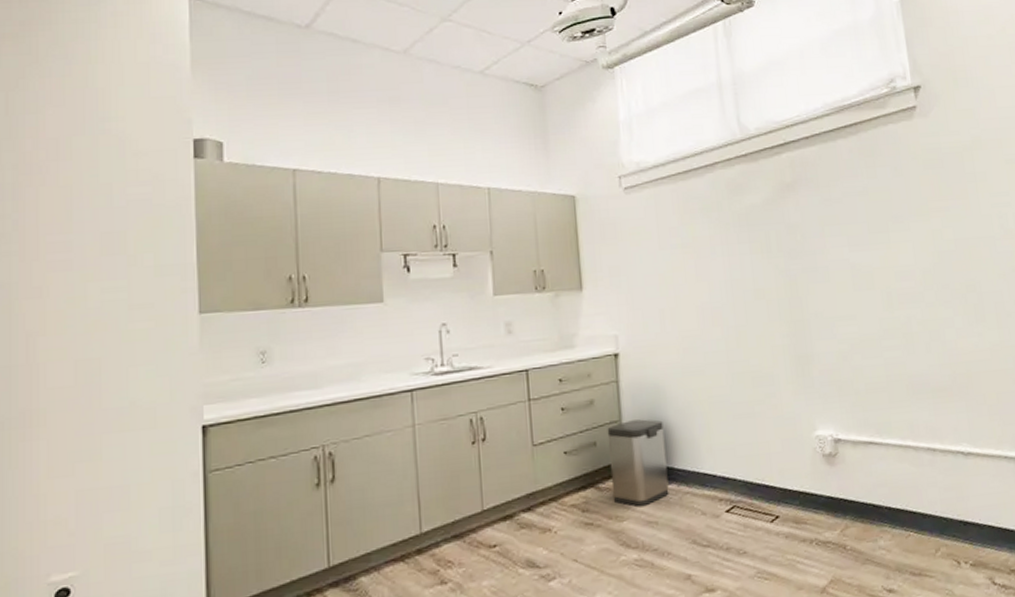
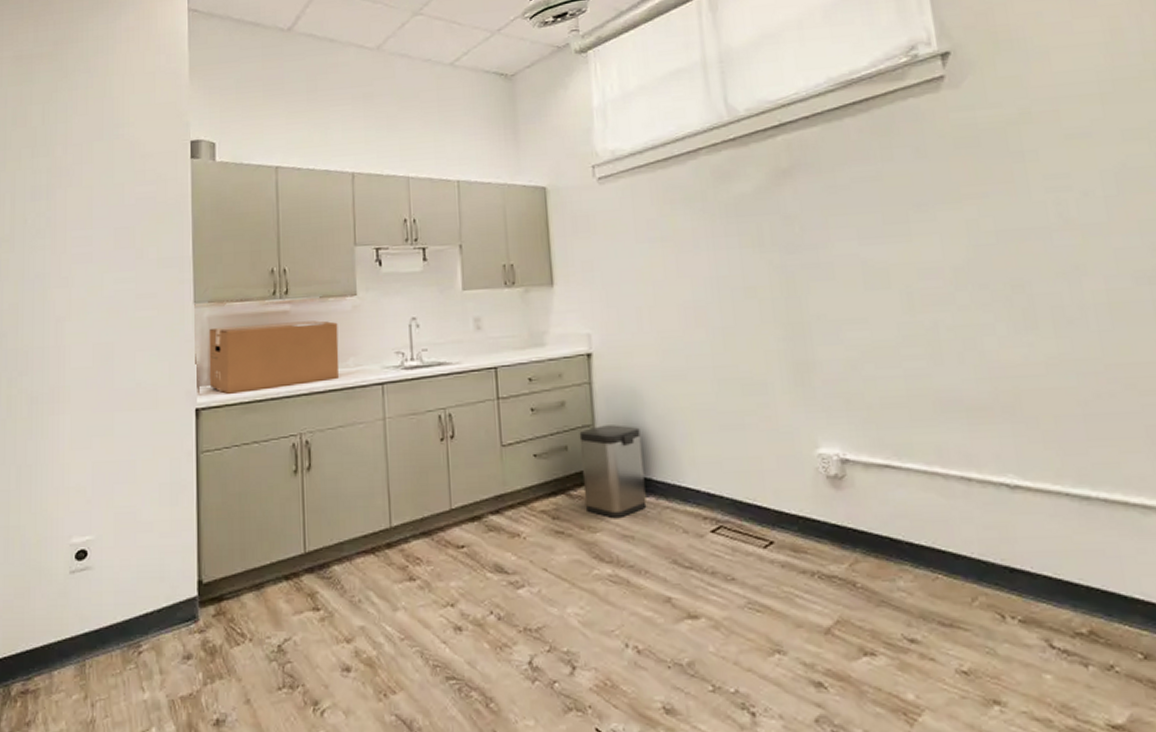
box: none [217,328,365,409] -> present [208,320,339,394]

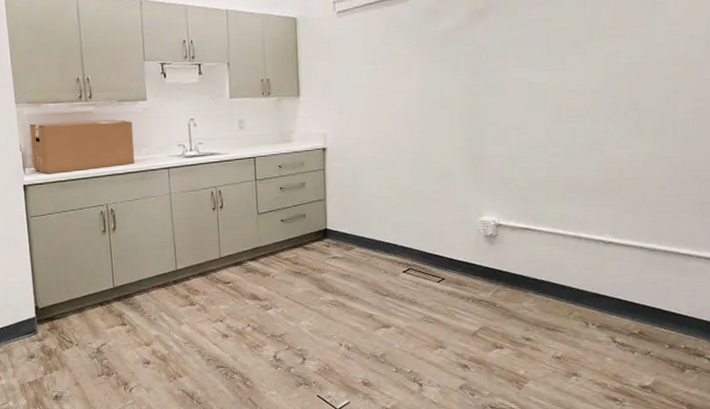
pedal bin: present [579,425,647,519] -> none [314,199,360,264]

